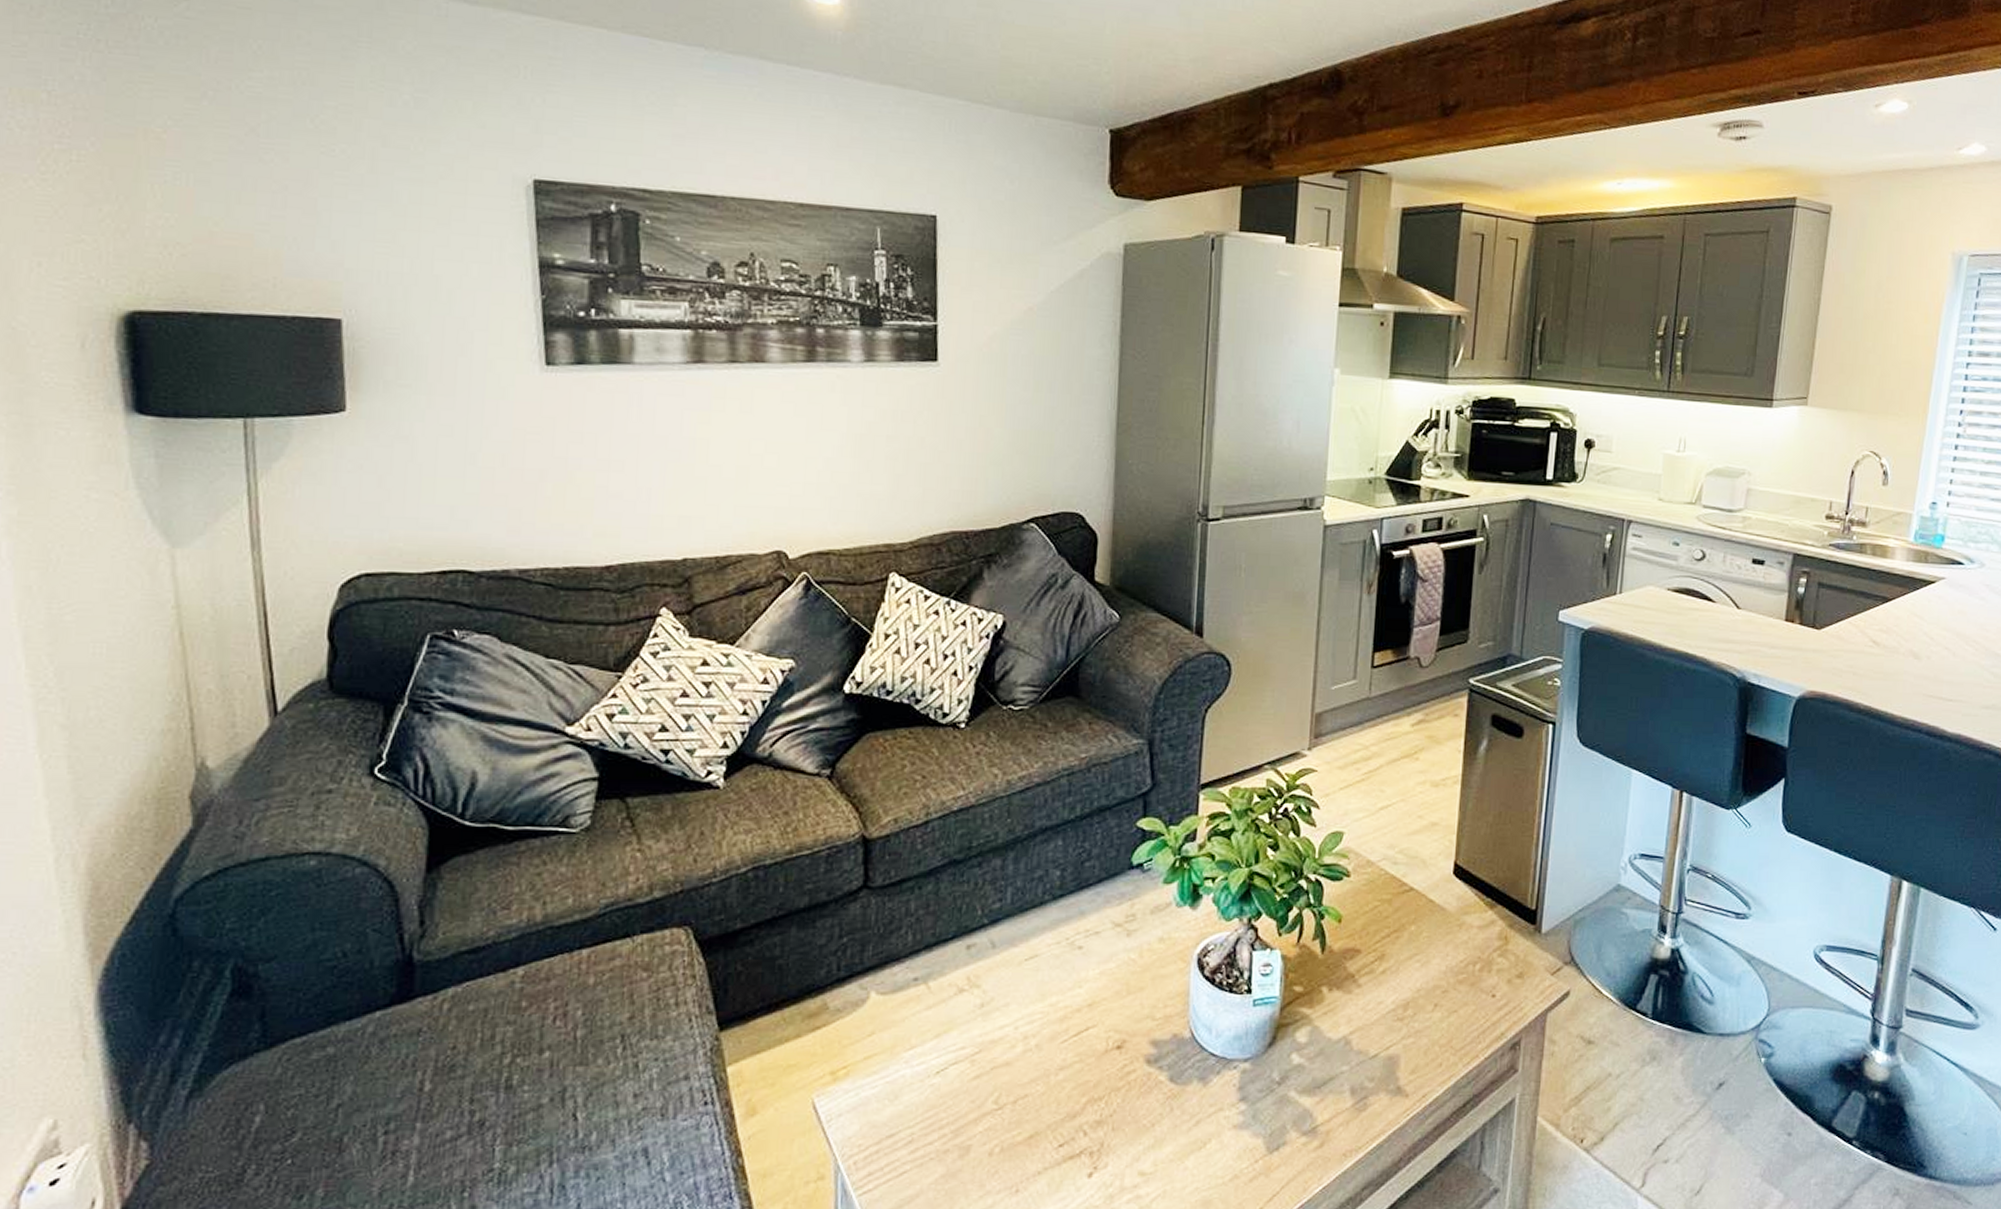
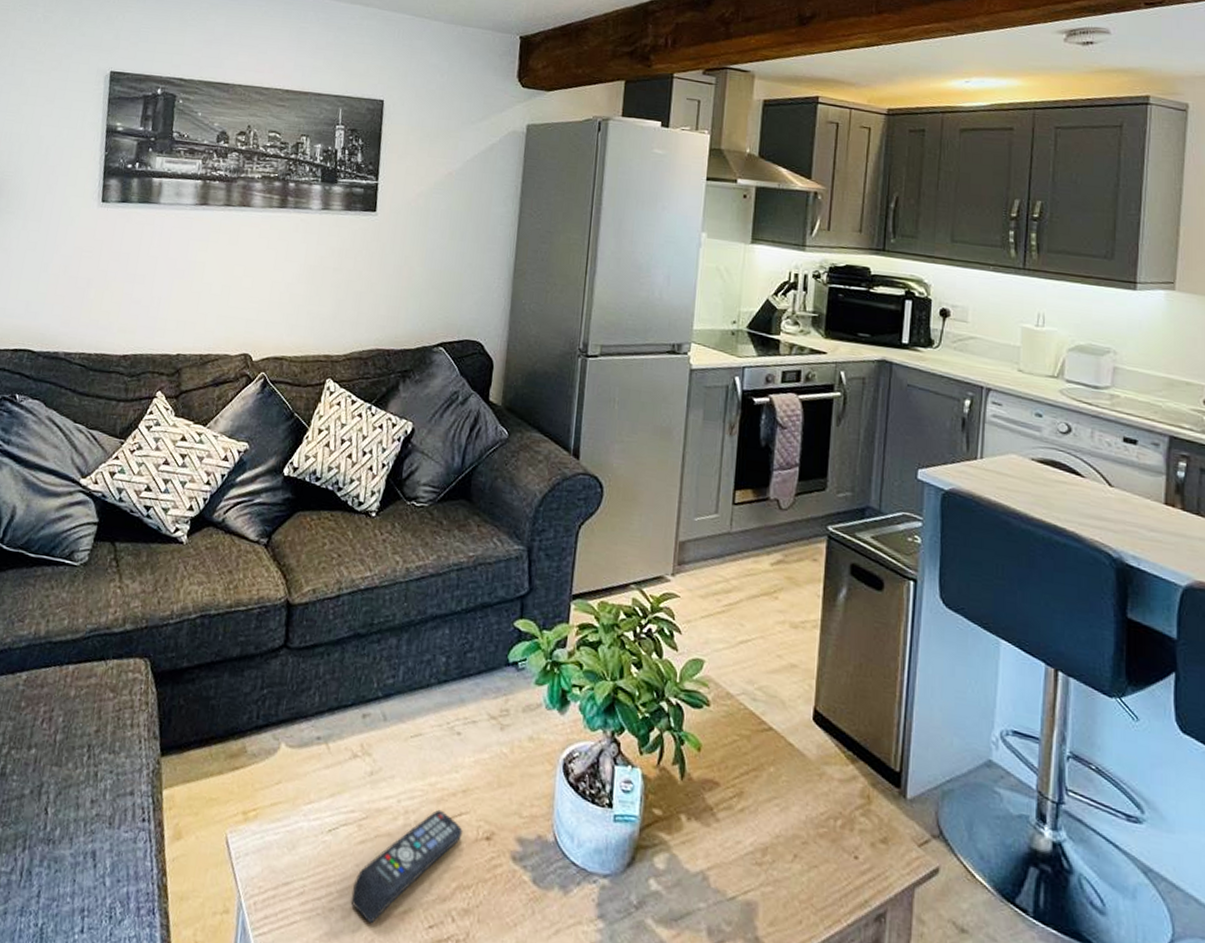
remote control: none [968,1028,1091,1156] -> present [351,809,463,924]

